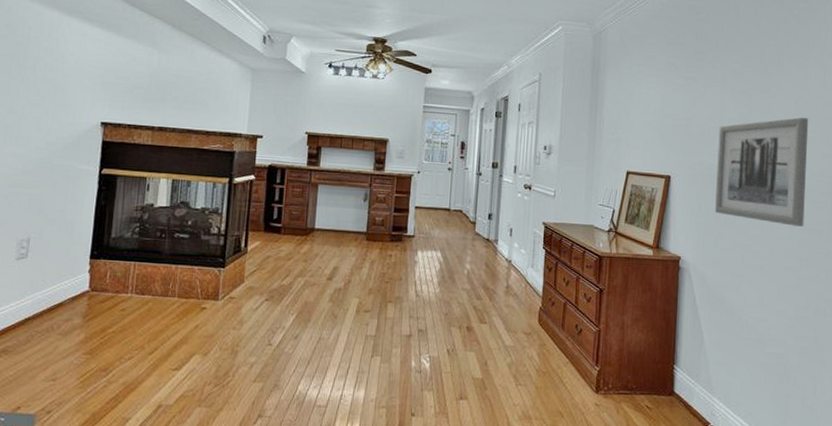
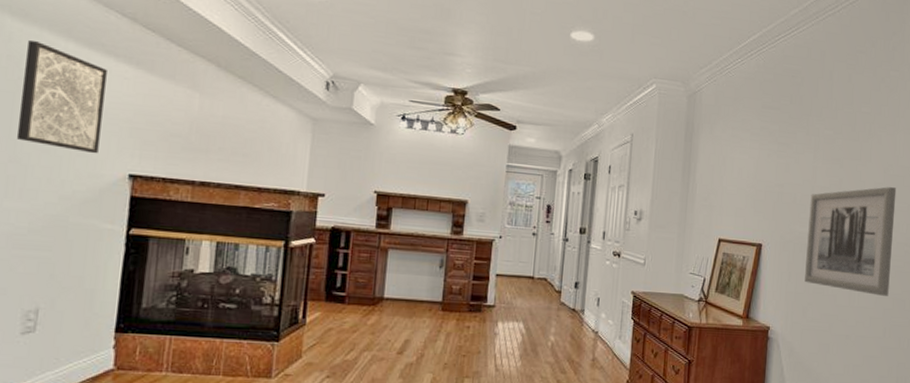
wall art: none [13,12,84,106] -> present [16,41,107,154]

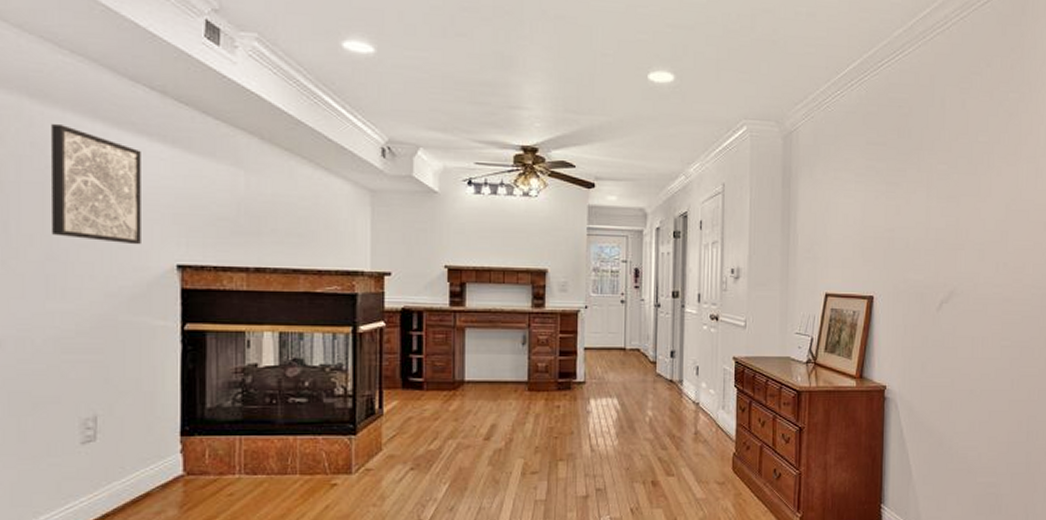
wall art: present [804,187,897,296] -> none [922,224,1021,345]

